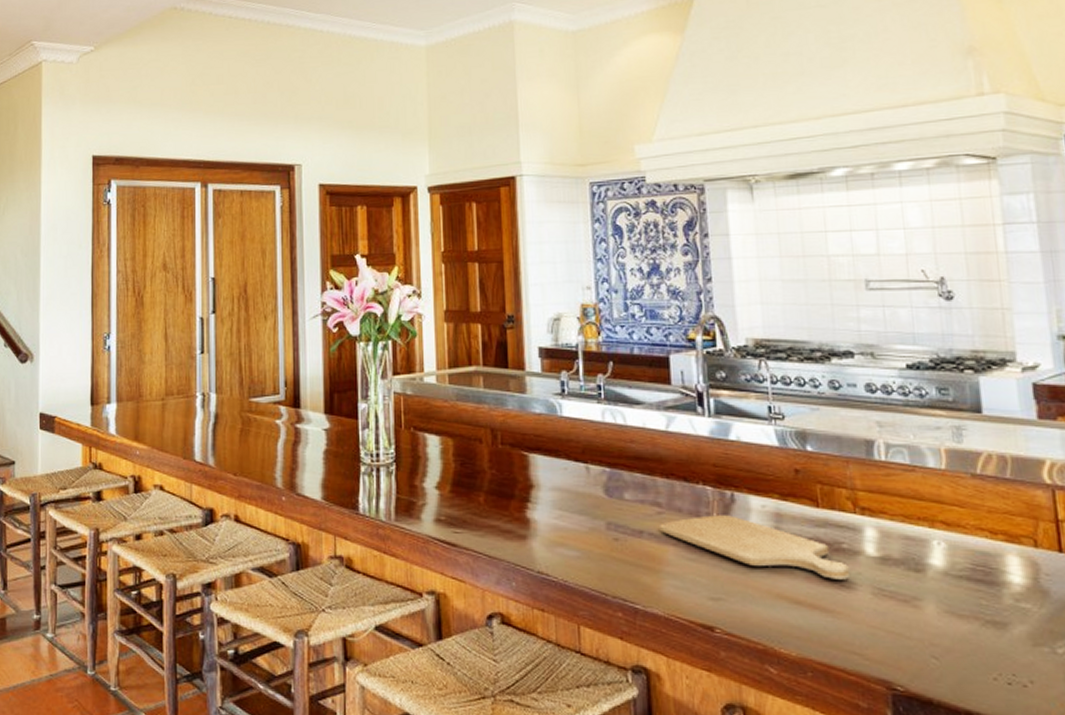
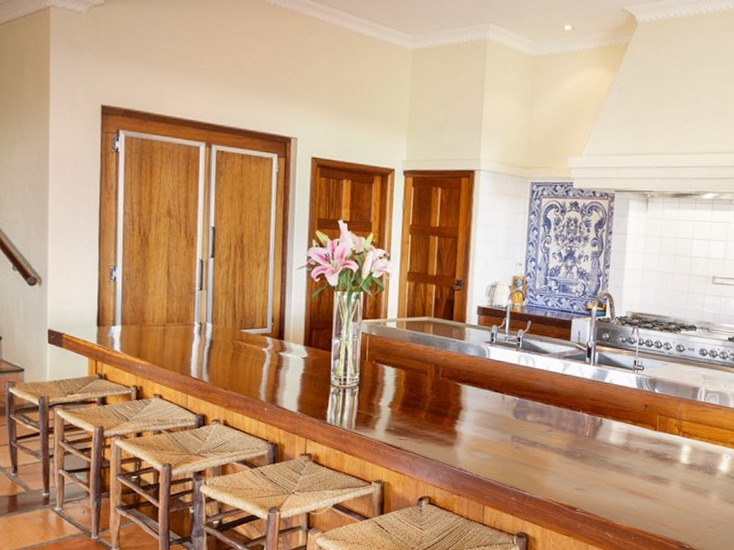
chopping board: present [660,515,851,580] -> none [549,433,670,478]

